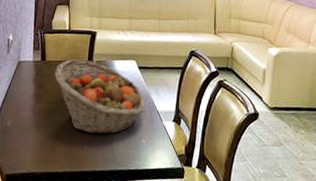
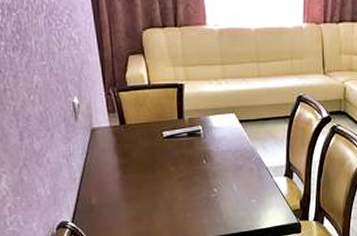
fruit basket: present [55,59,145,135] -> none [140,119,252,200]

